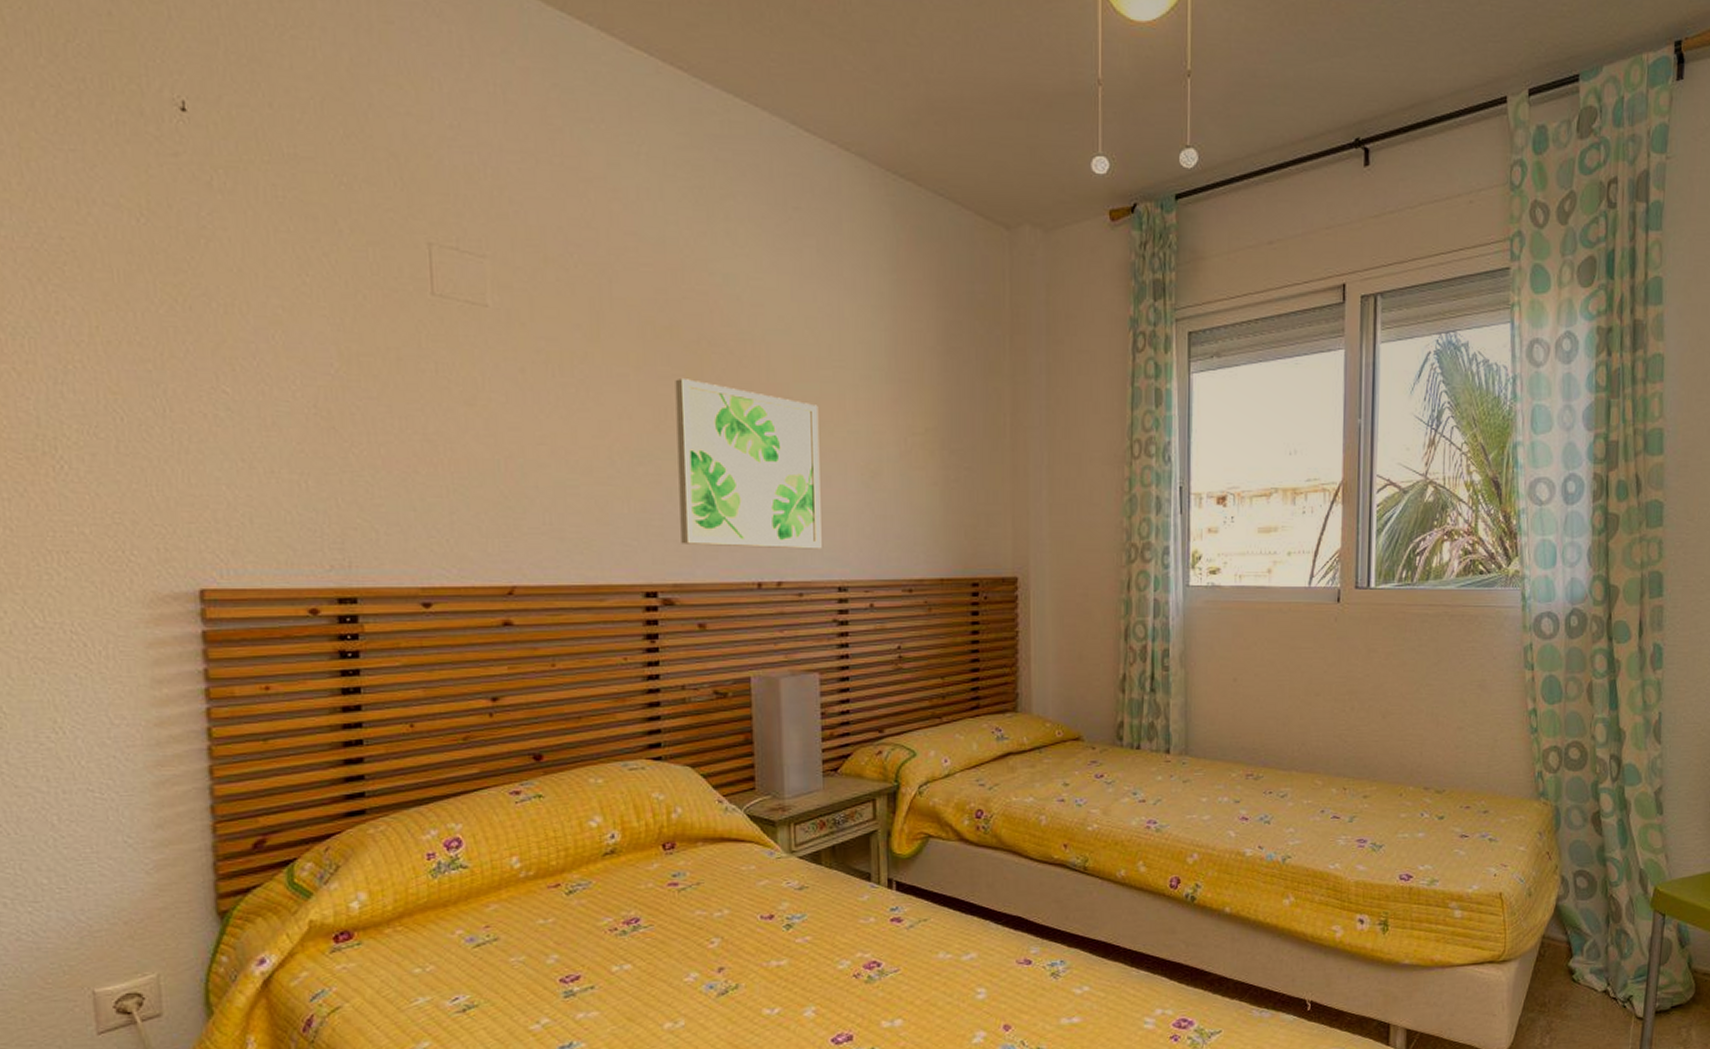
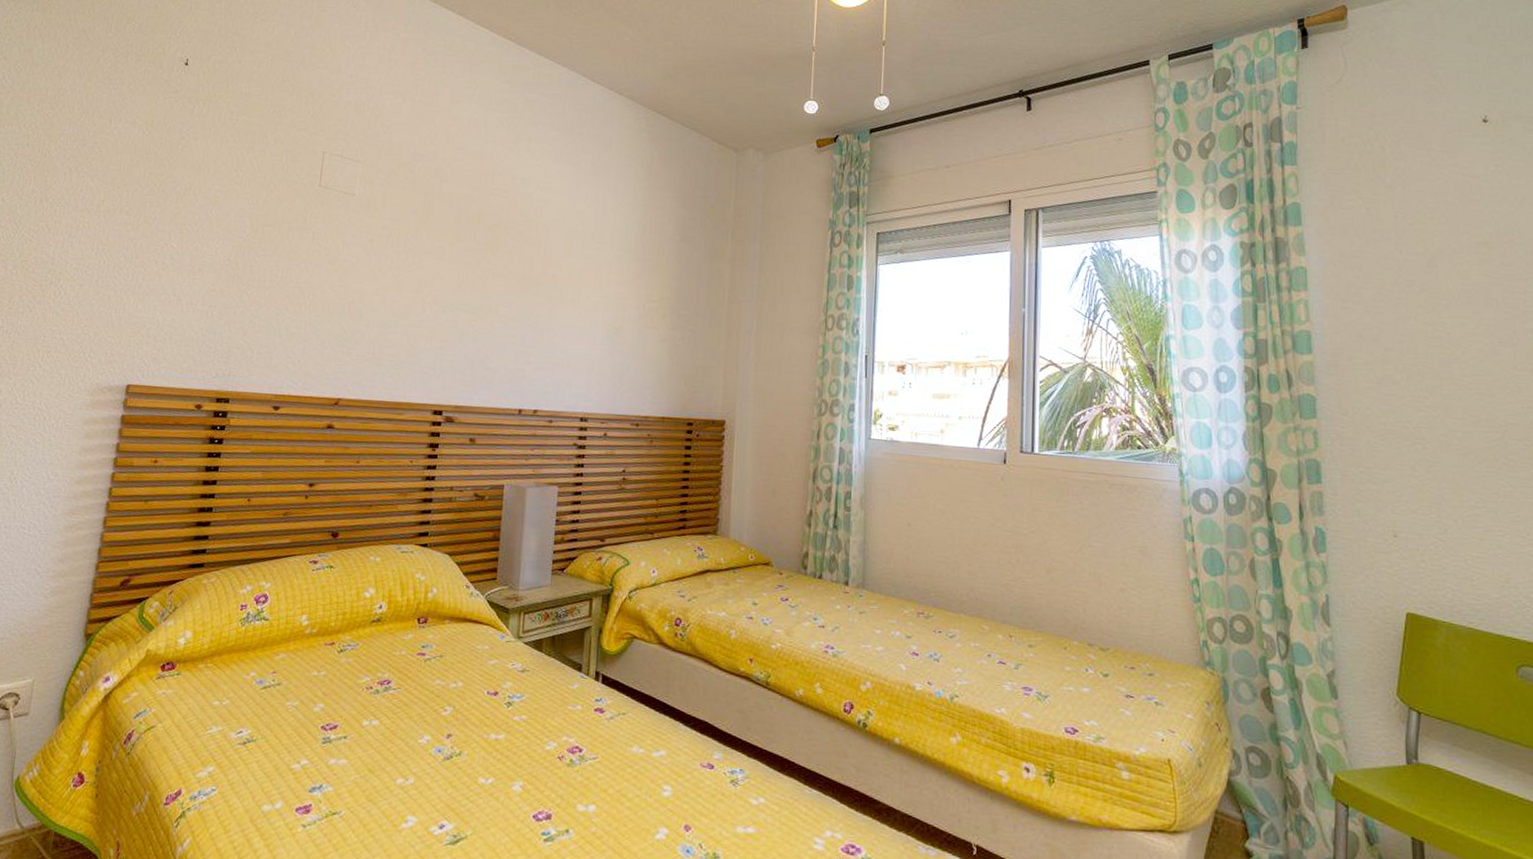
wall art: present [675,377,822,549] -> none [465,251,580,387]

